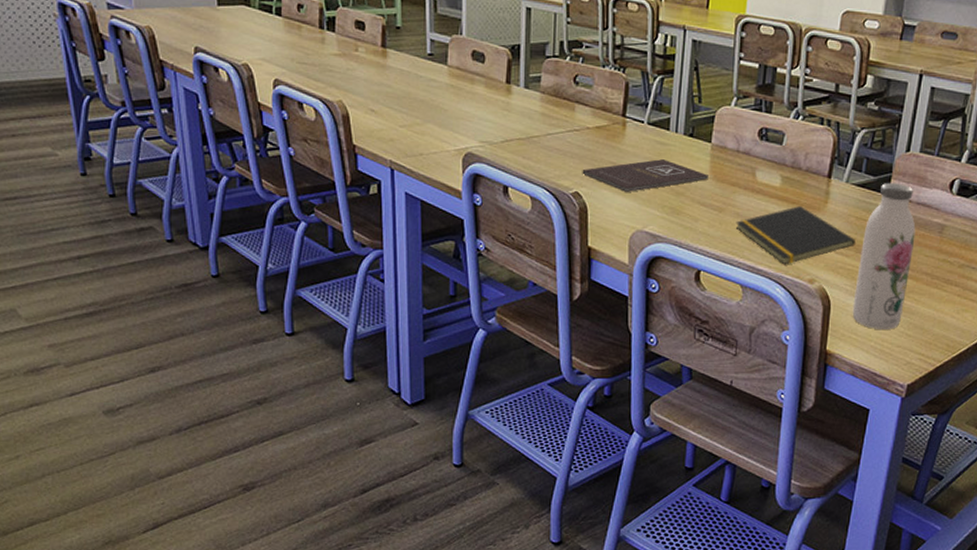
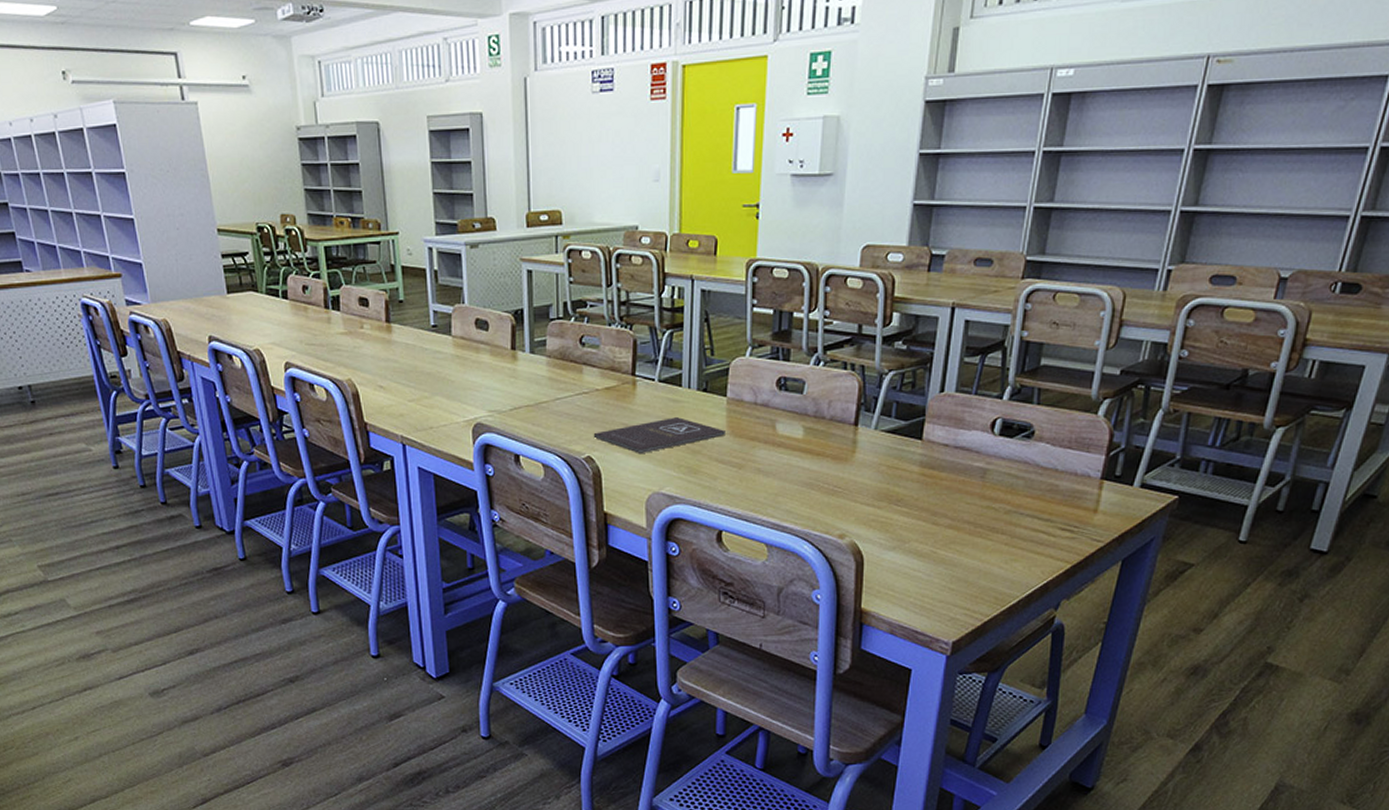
notepad: present [735,206,855,264] -> none [757,458,888,519]
water bottle: present [852,183,916,330] -> none [888,427,955,584]

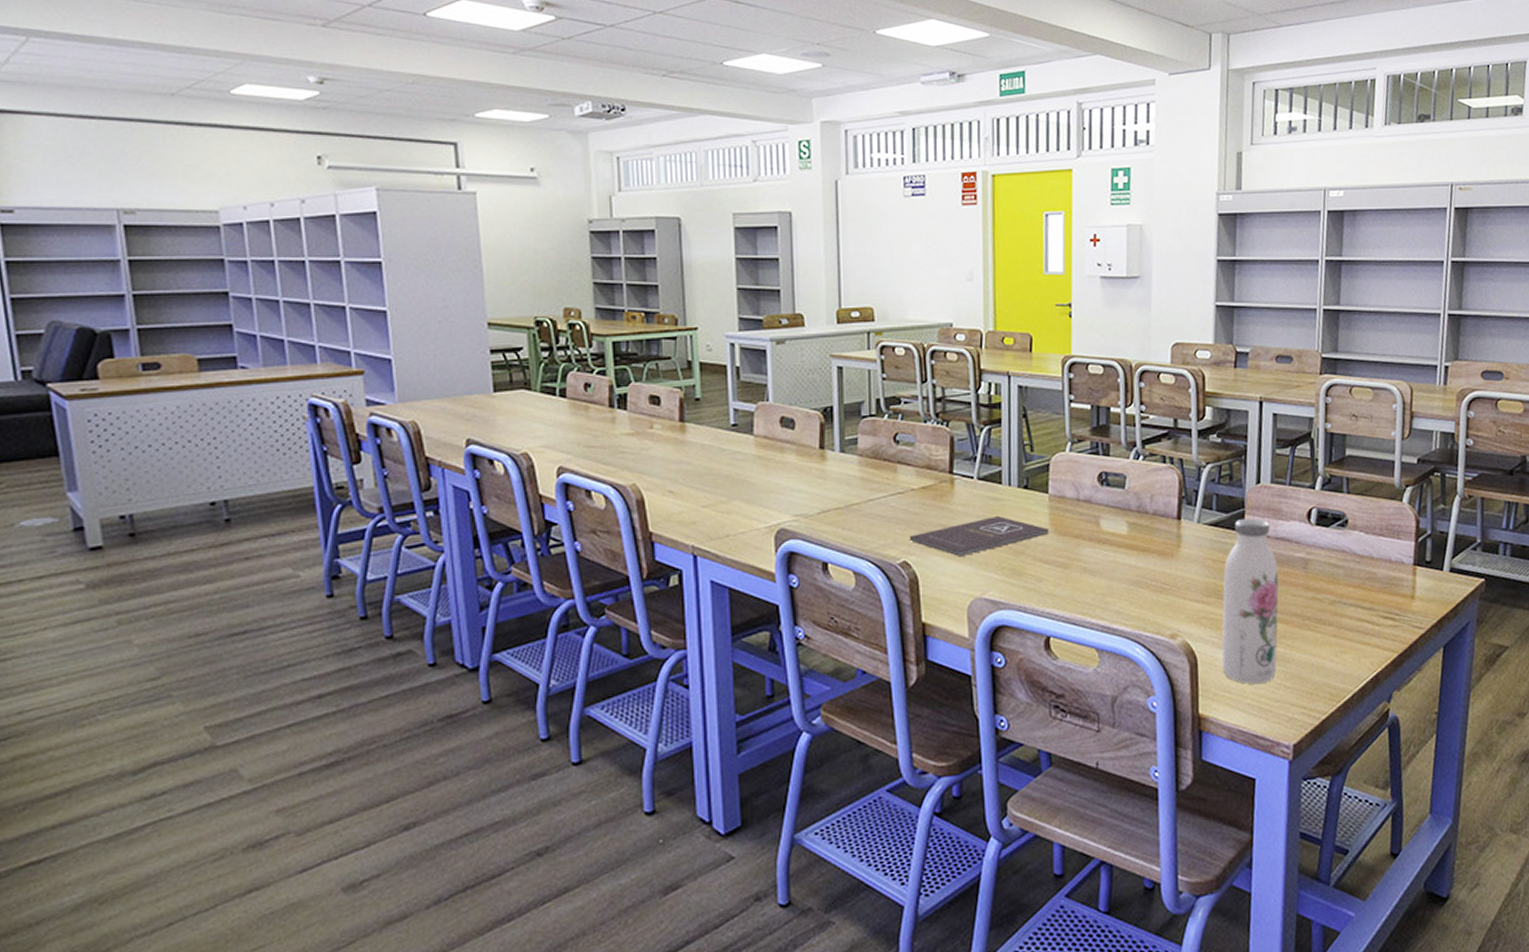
water bottle: none [888,427,955,584] -> present [1221,518,1279,684]

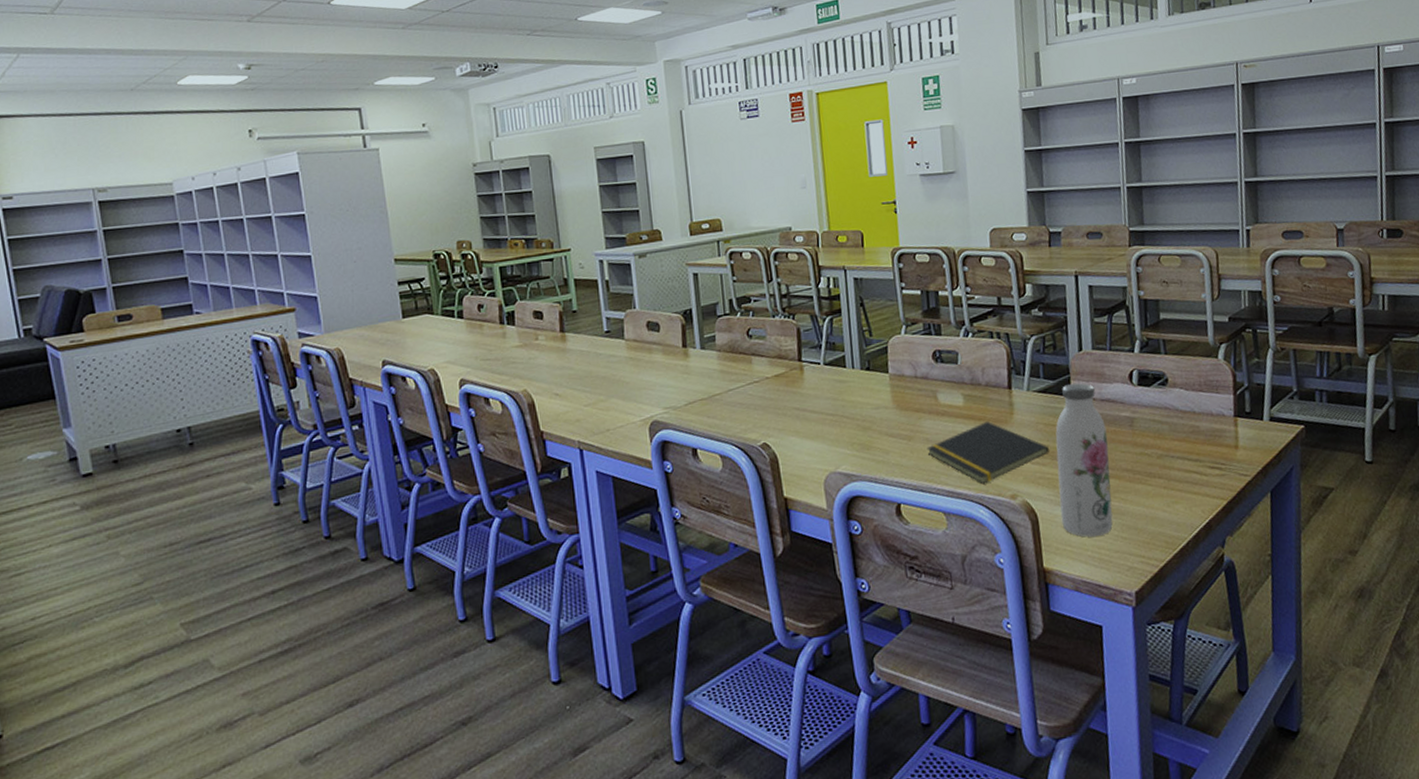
book: present [909,516,1049,556] -> none [767,396,892,435]
notepad: none [1083,553,1216,620] -> present [926,421,1049,483]

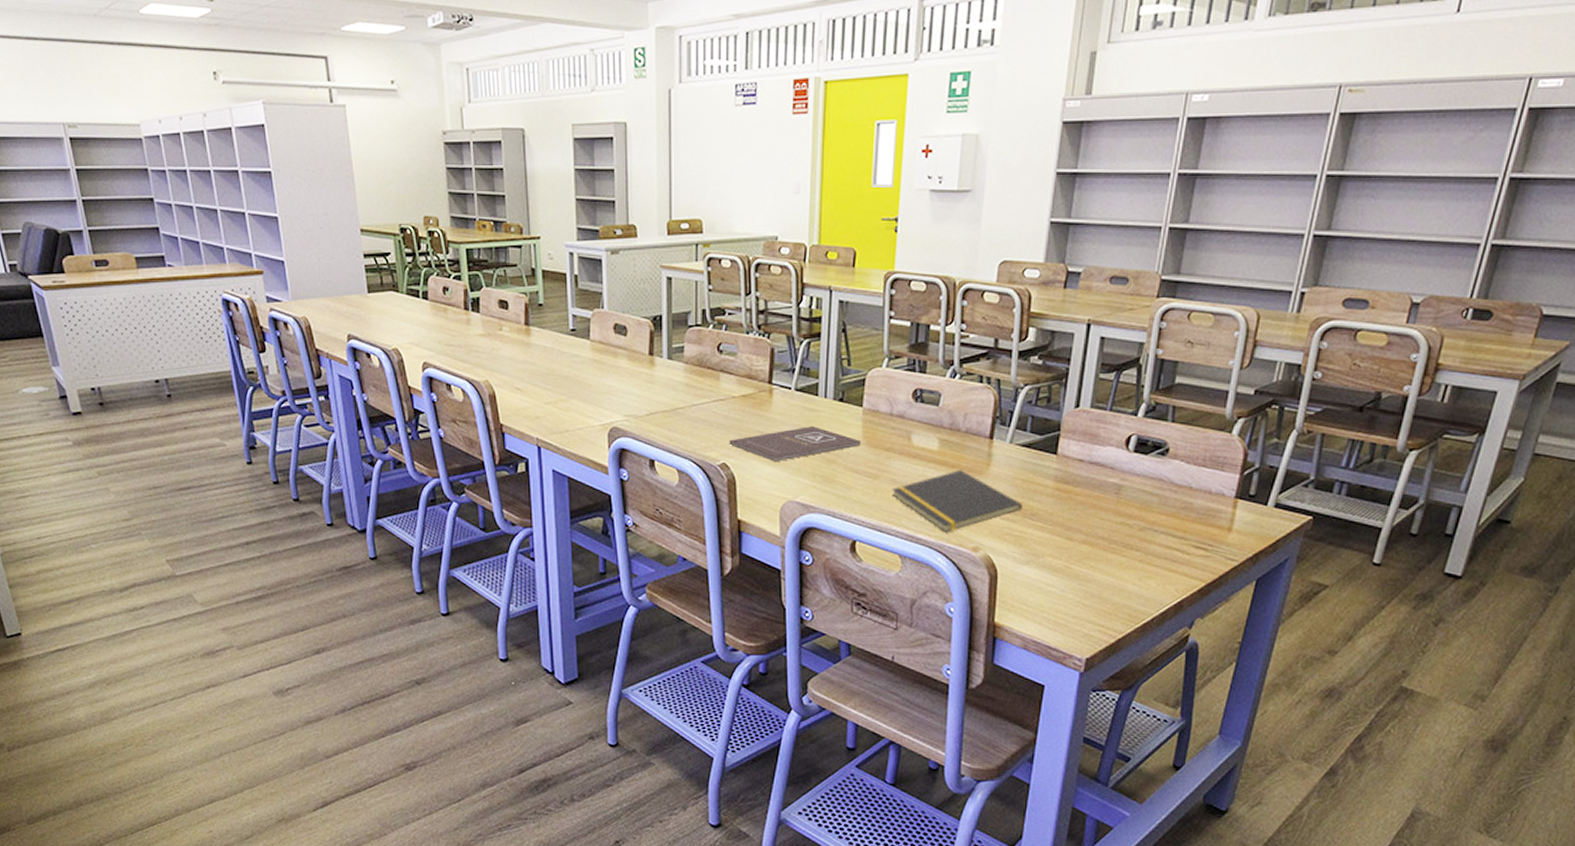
book: none [767,396,892,435] -> present [729,426,861,461]
water bottle: present [1055,383,1113,537] -> none [1021,442,1089,599]

